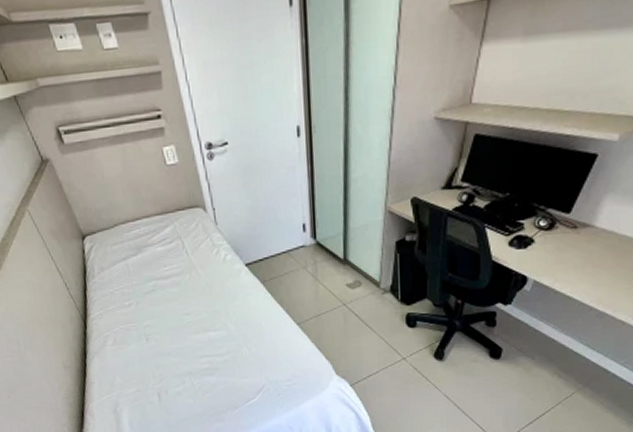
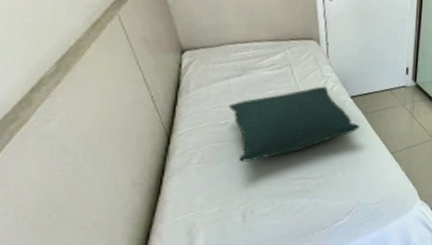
pillow: none [130,256,260,342] -> present [228,86,361,162]

